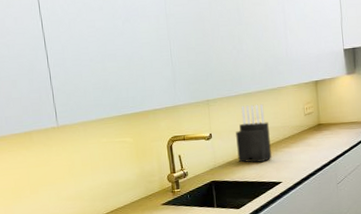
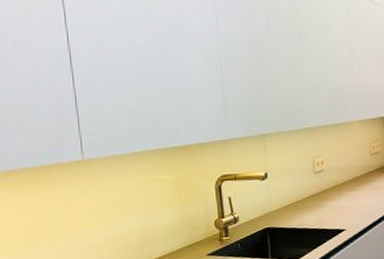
knife block: present [236,104,272,163] -> none [294,140,334,208]

